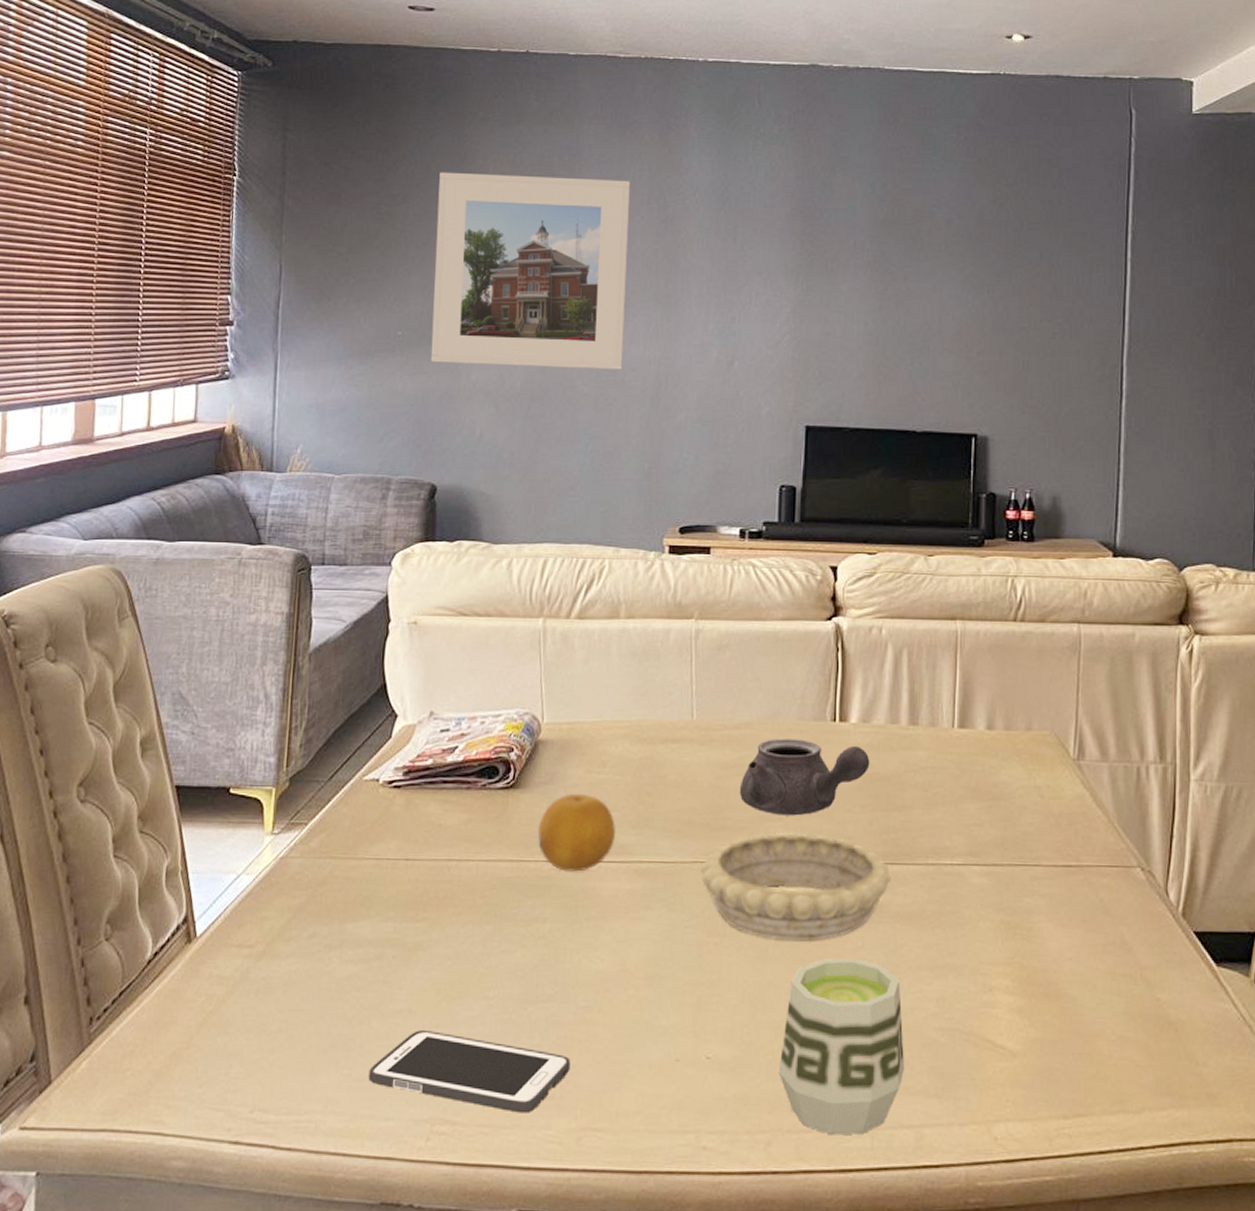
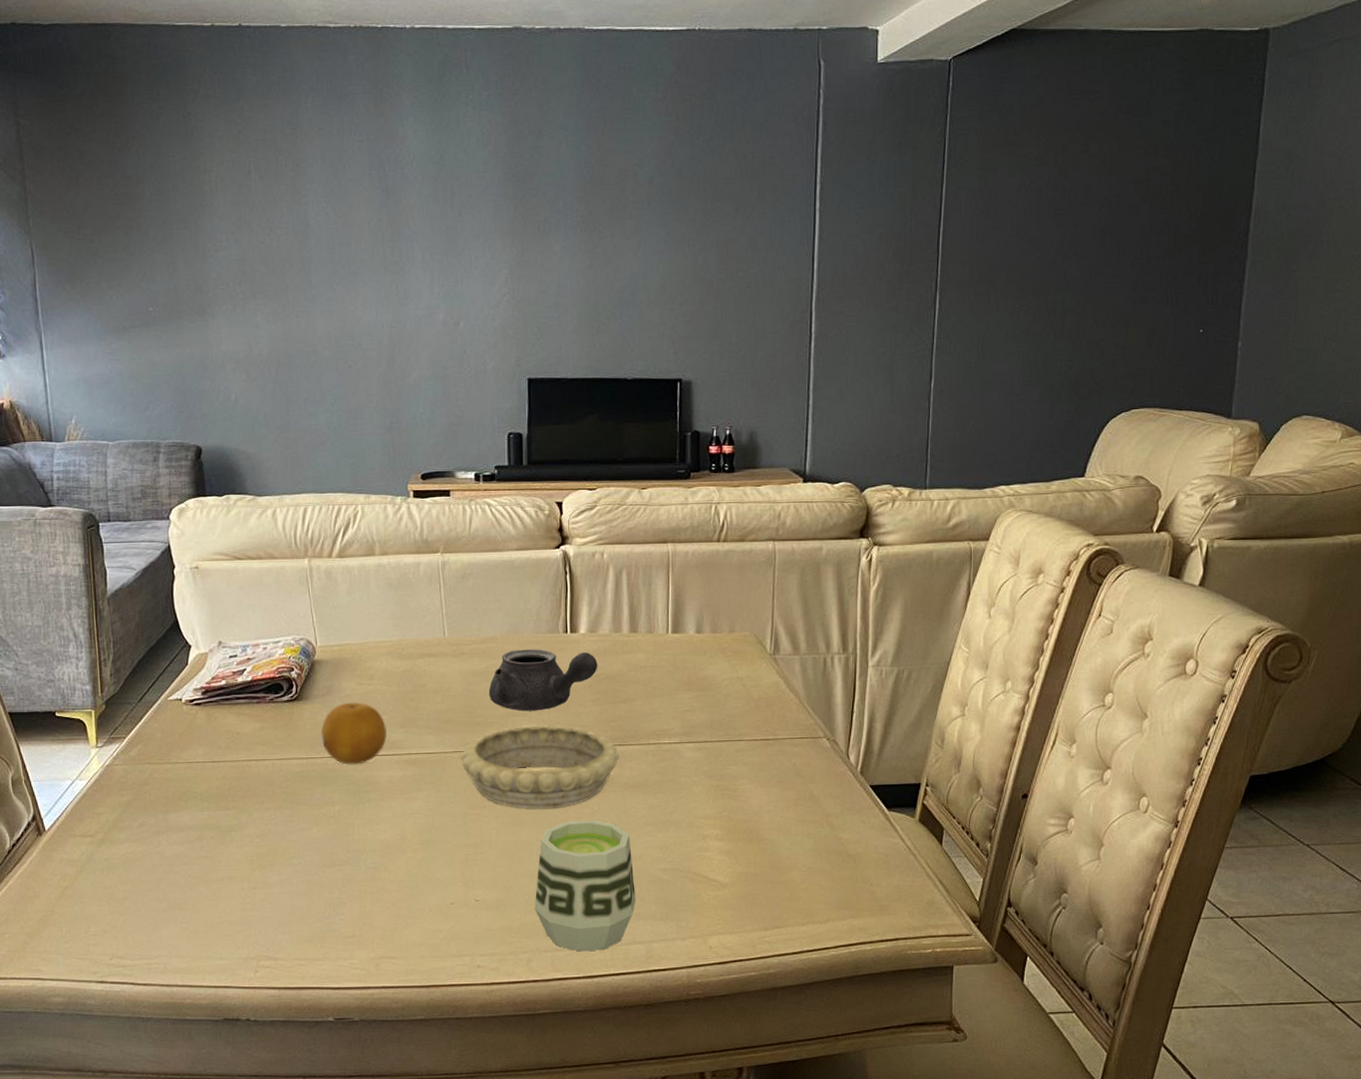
cell phone: present [368,1030,571,1113] -> none [202,892,366,949]
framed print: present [430,172,631,370] -> none [170,151,358,335]

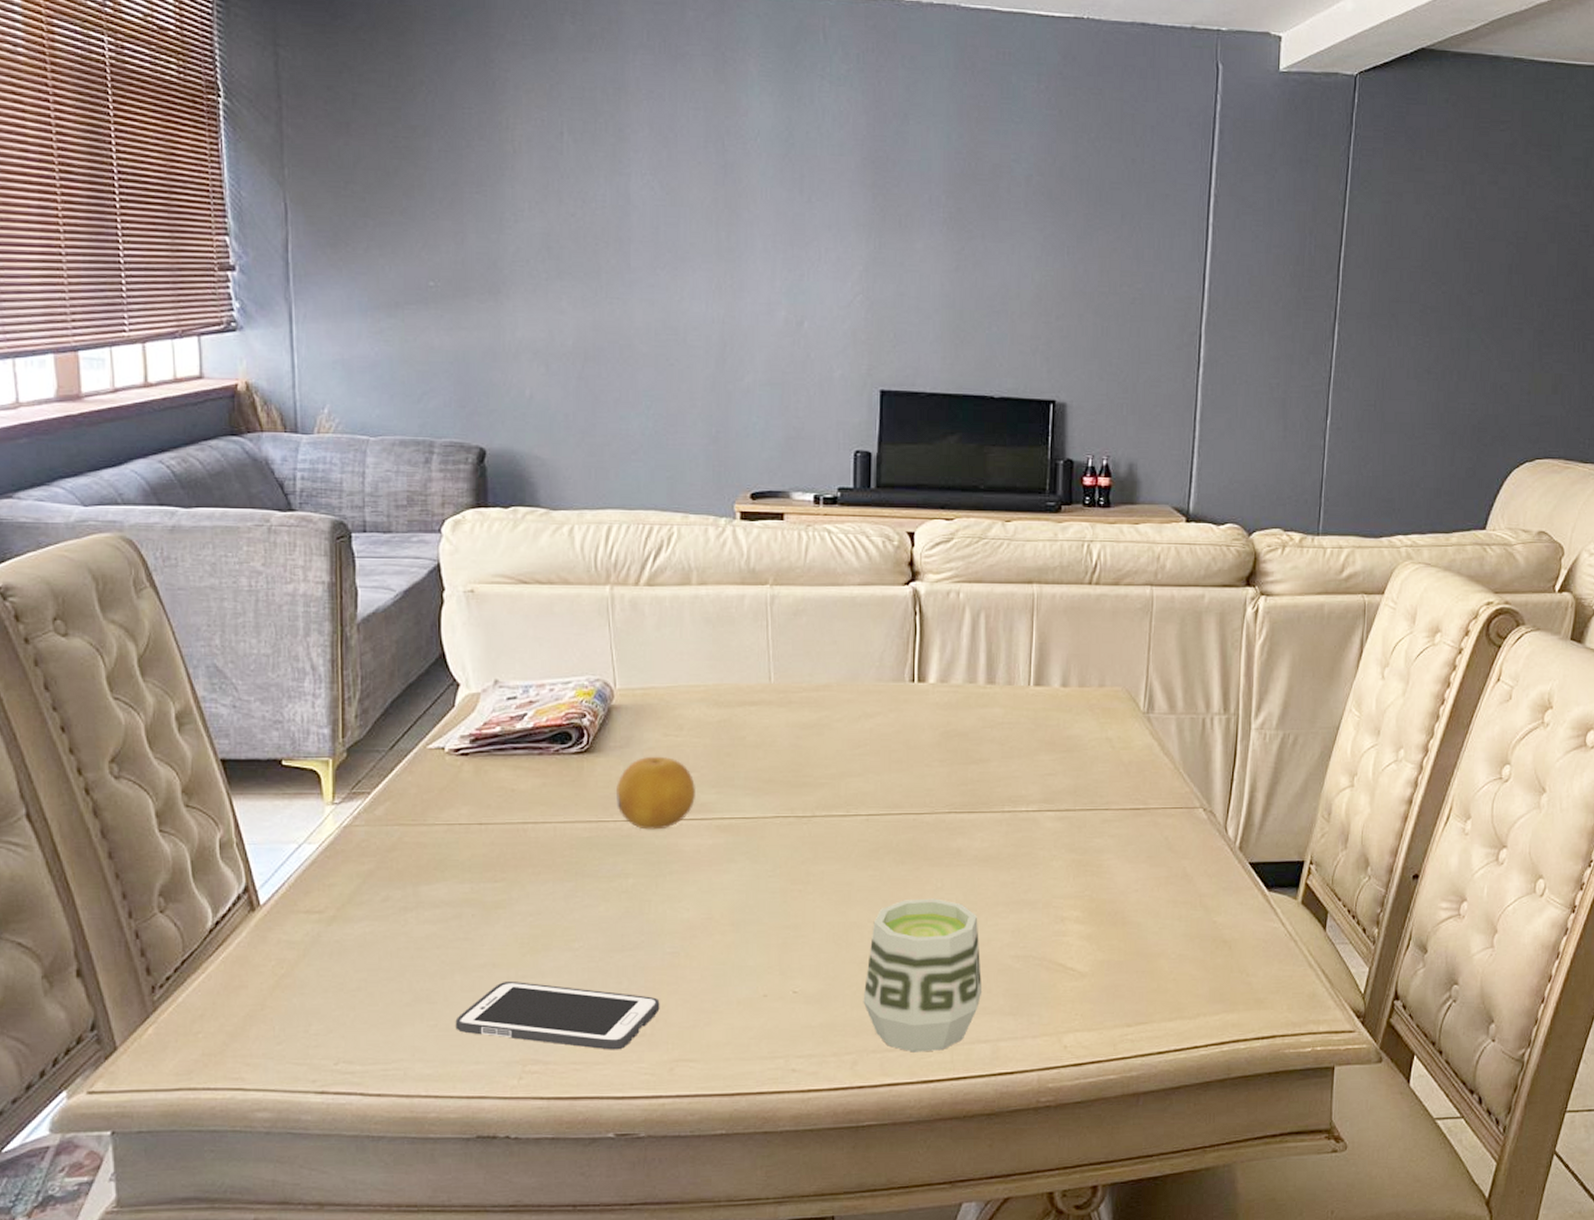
cell phone: none [202,892,366,949] -> present [455,982,660,1050]
decorative bowl: present [460,725,619,809] -> none [782,787,969,885]
teapot: present [488,649,598,711] -> none [819,699,948,771]

